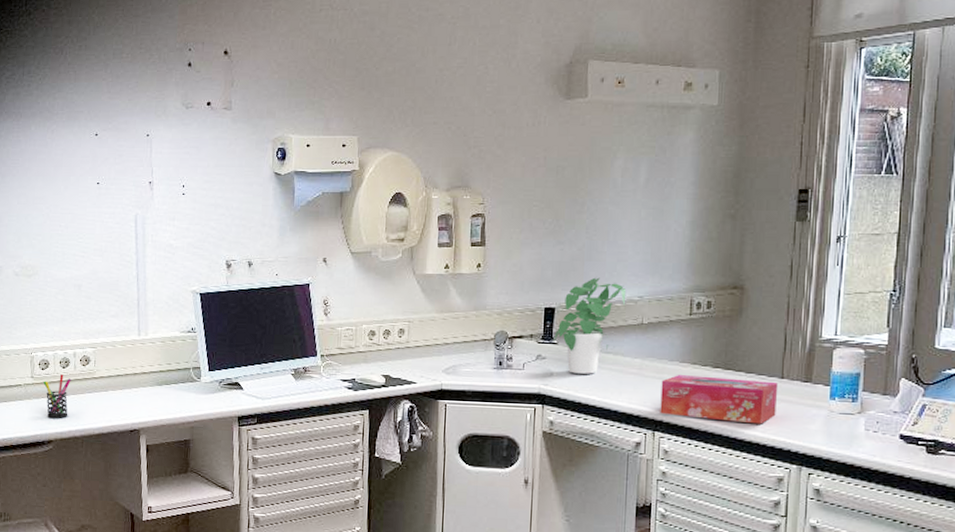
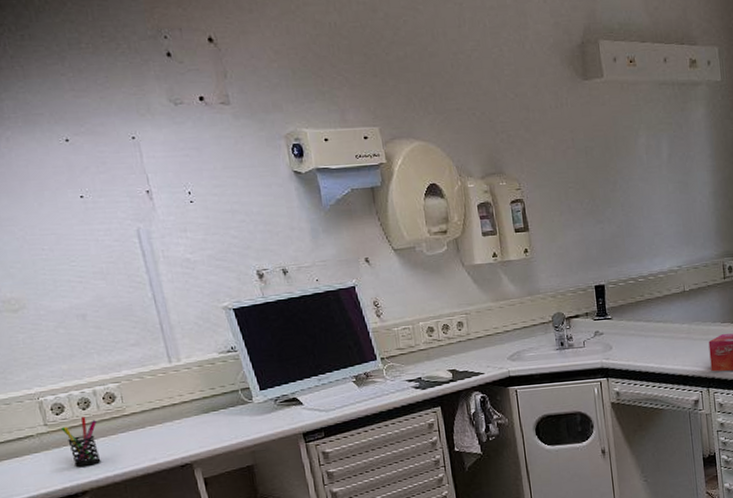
potted plant: present [554,277,627,374] -> none [606,252,667,345]

